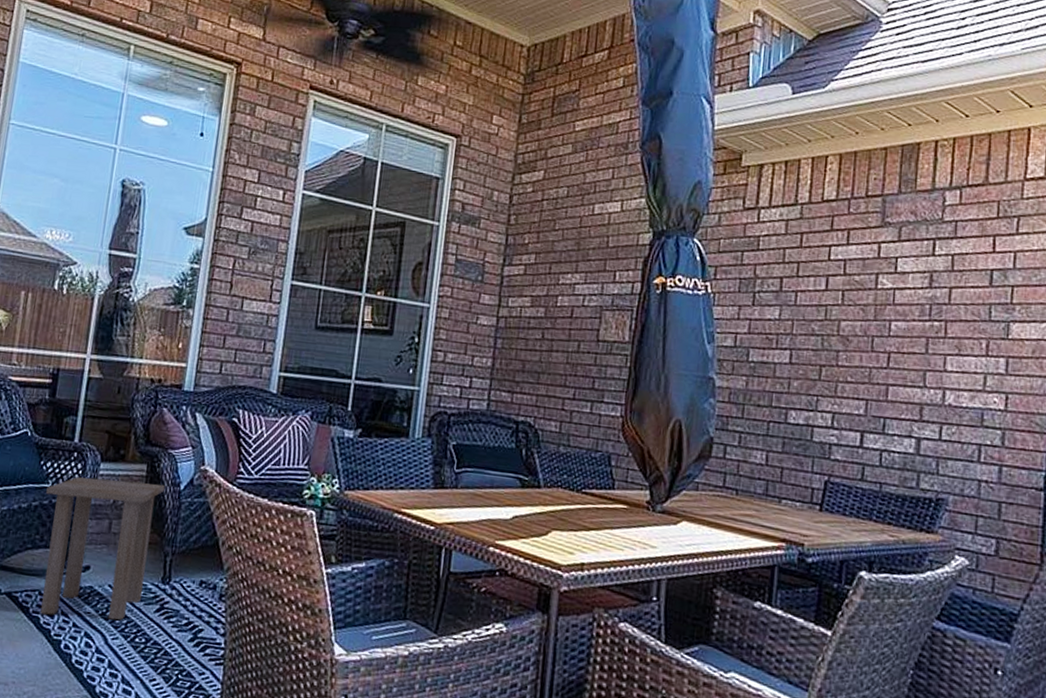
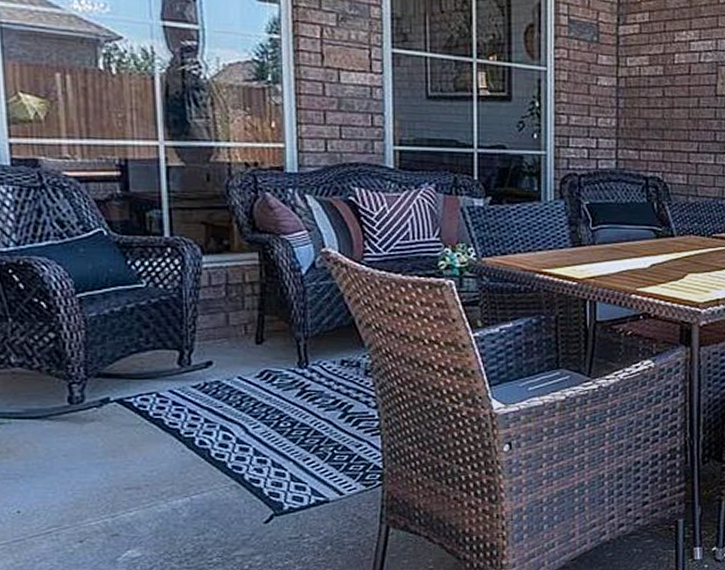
side table: present [40,477,165,620] -> none [141,271,284,415]

